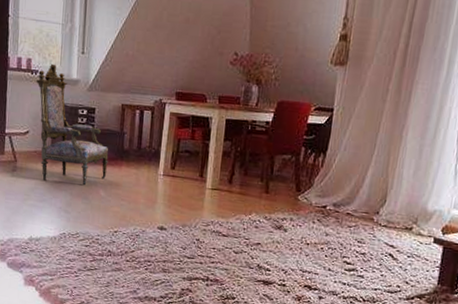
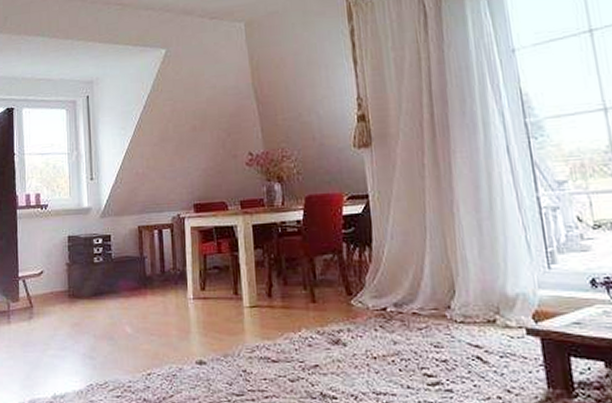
armchair: present [35,63,109,186] -> none [46,195,131,325]

